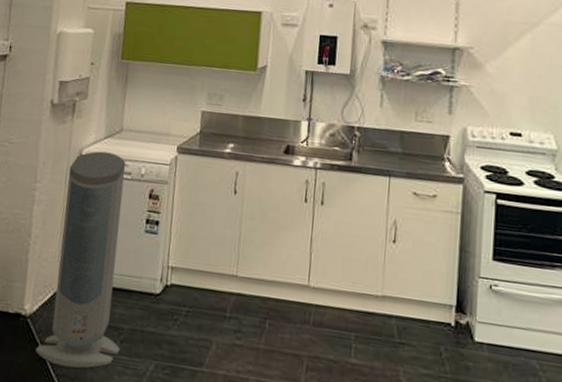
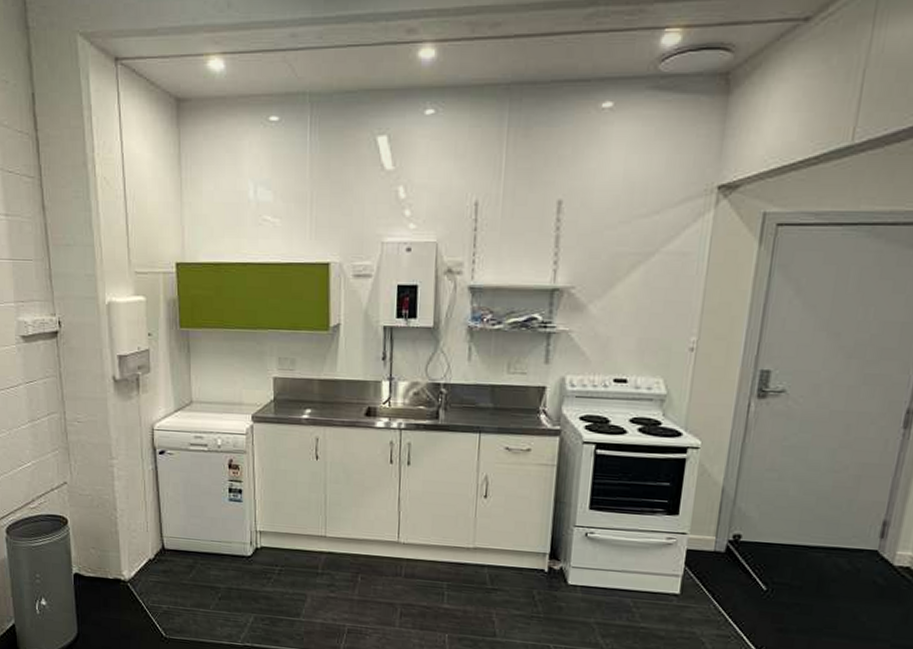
air purifier: present [35,151,126,369] -> none [140,425,219,623]

